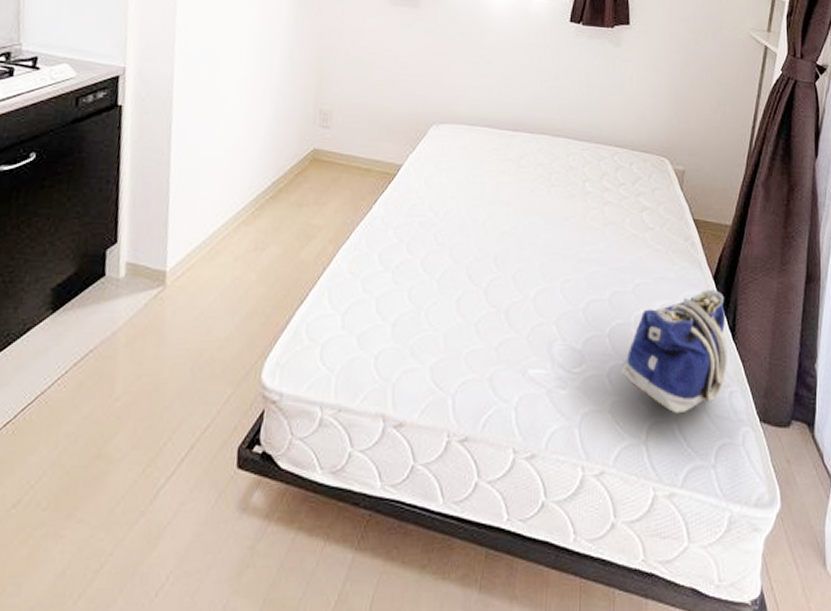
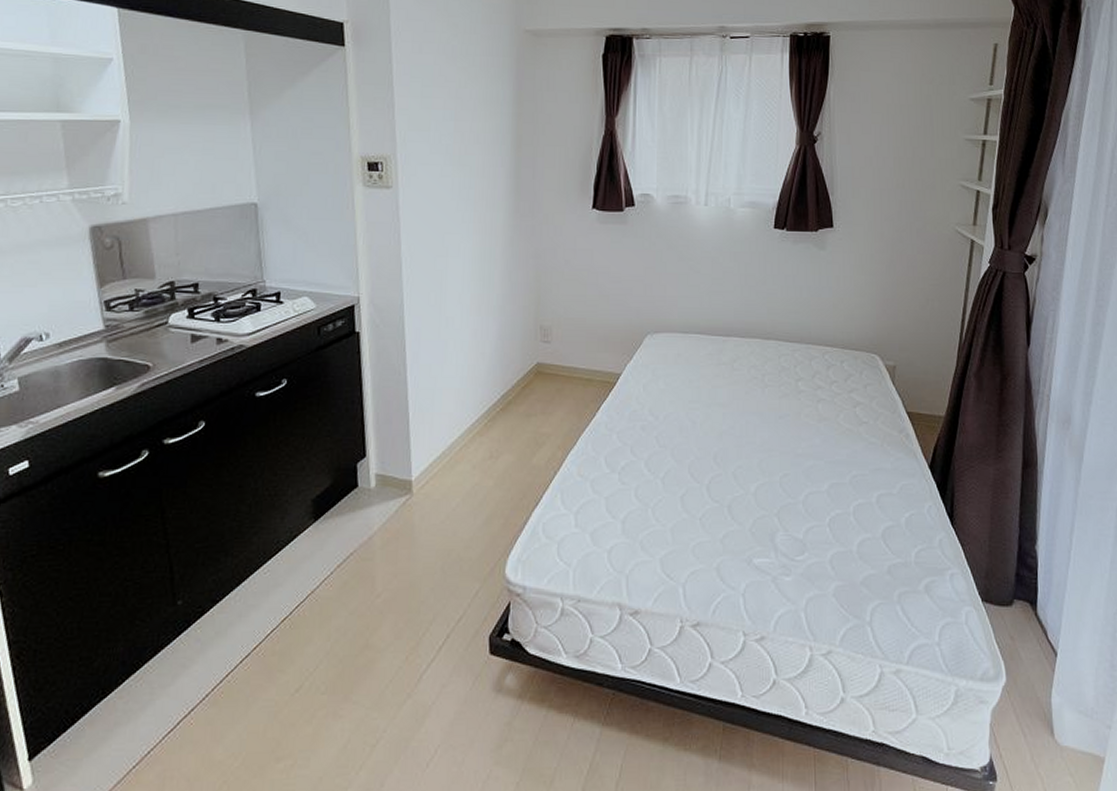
tote bag: present [621,290,728,414] -> none [843,479,948,596]

